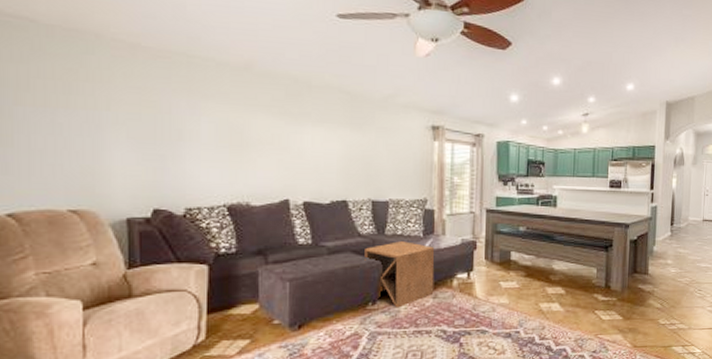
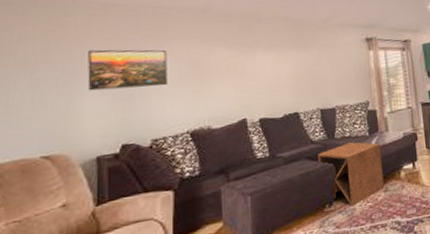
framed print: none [115,98,203,151] -> present [87,49,167,91]

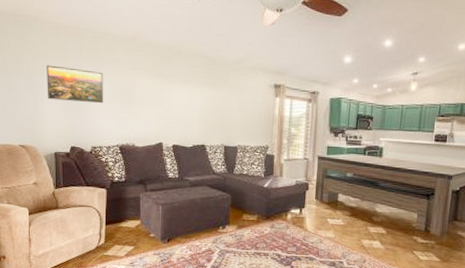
side table: present [318,142,385,207] -> none [217,179,273,233]

